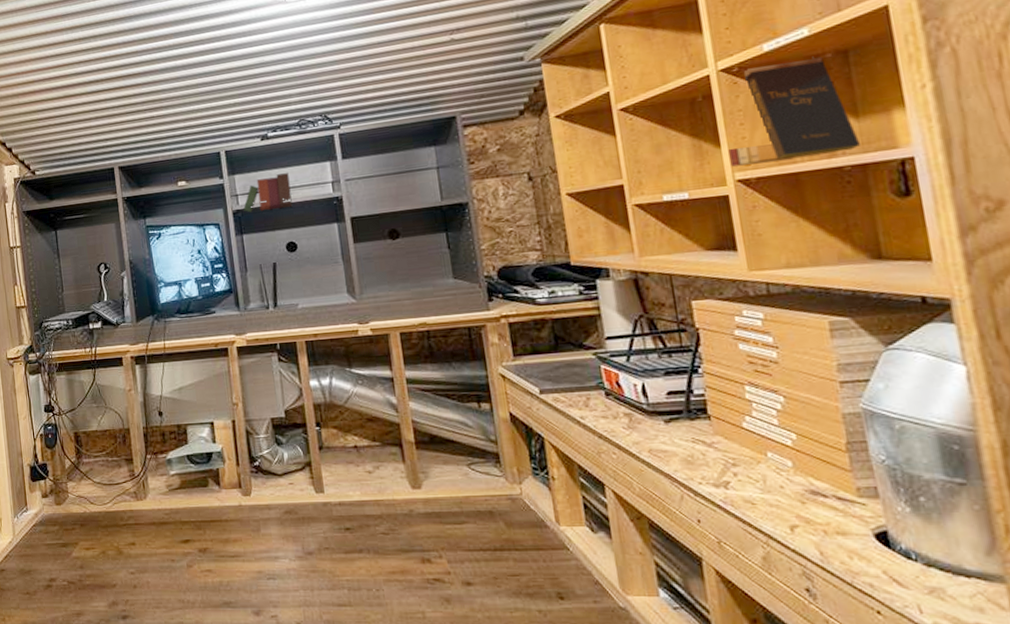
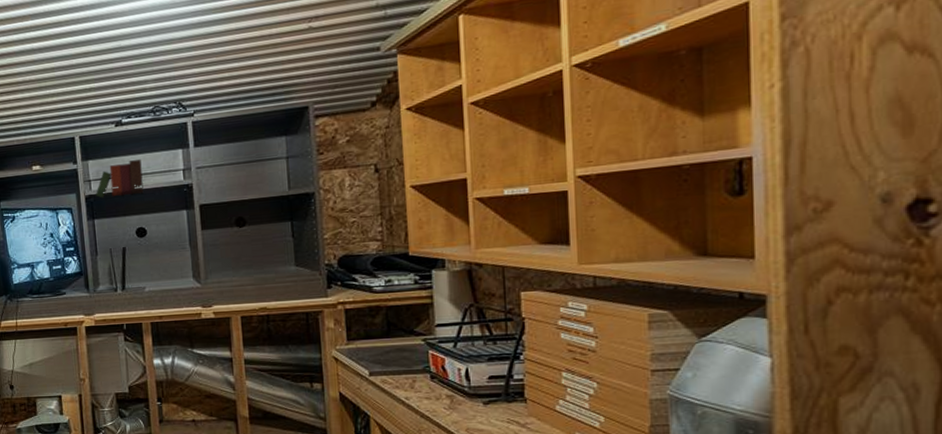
books: present [728,56,862,167] -> none [572,53,703,163]

